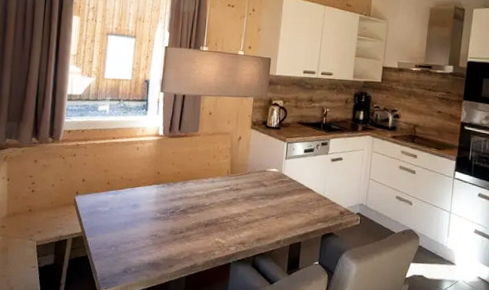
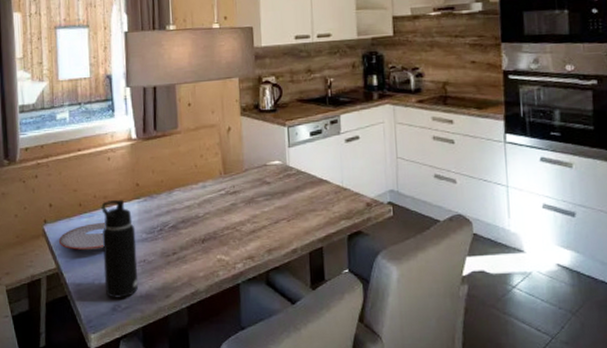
plate: none [86,199,128,222] -> present [58,223,106,251]
water bottle: none [120,182,152,264] -> present [101,199,139,298]

